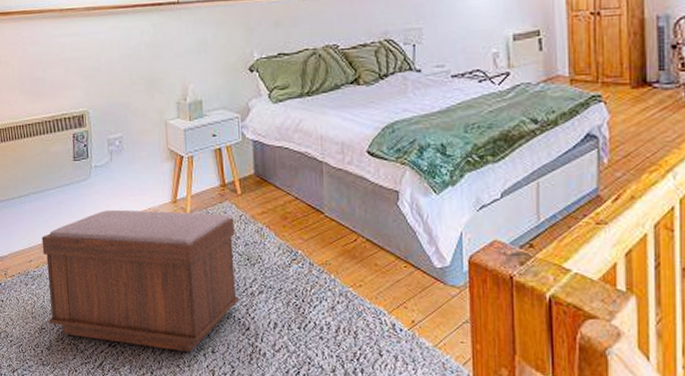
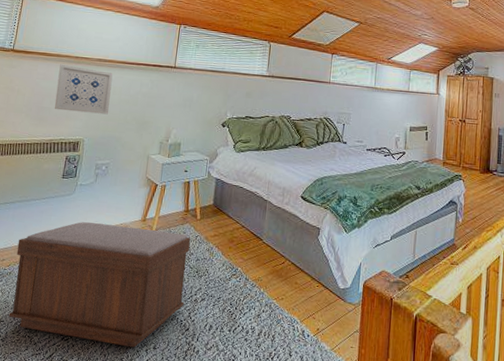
wall art: none [44,21,110,79] -> present [54,64,113,115]

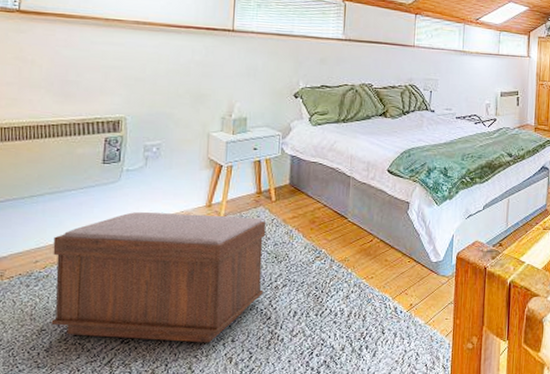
wall art: present [54,64,113,115] -> none [83,27,156,88]

